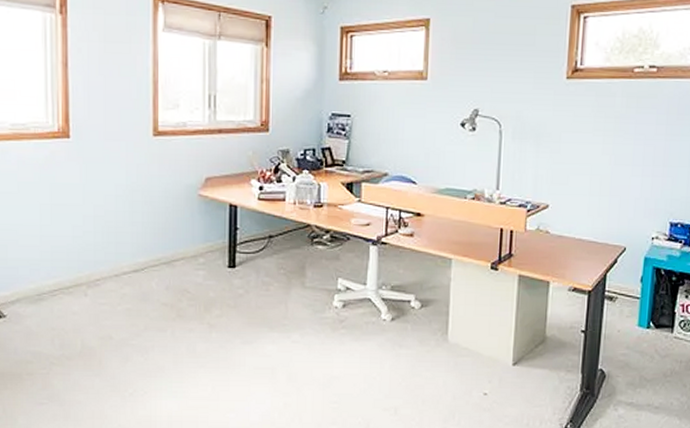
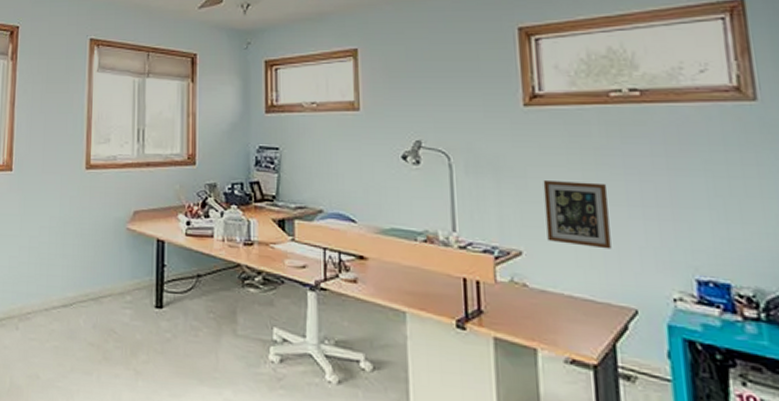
picture frame: none [569,144,620,201] -> present [543,179,612,249]

